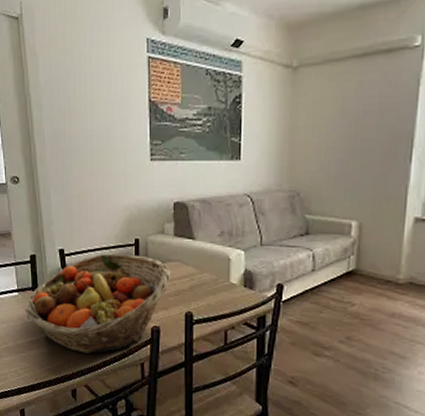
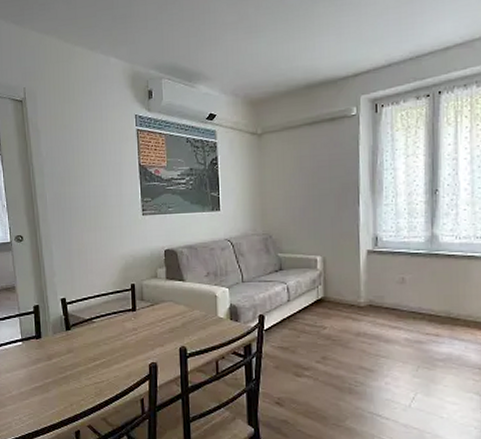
fruit basket: present [25,253,171,354] -> none [29,298,165,394]

